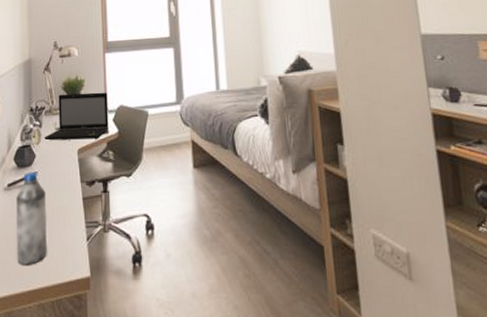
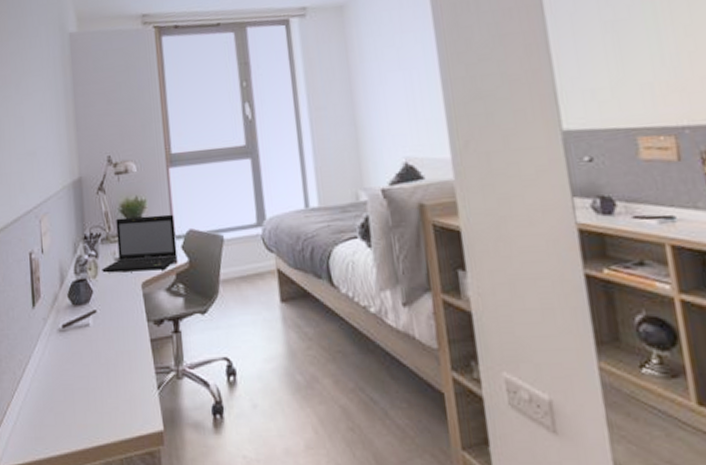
water bottle: present [15,171,48,265] -> none [72,309,112,418]

